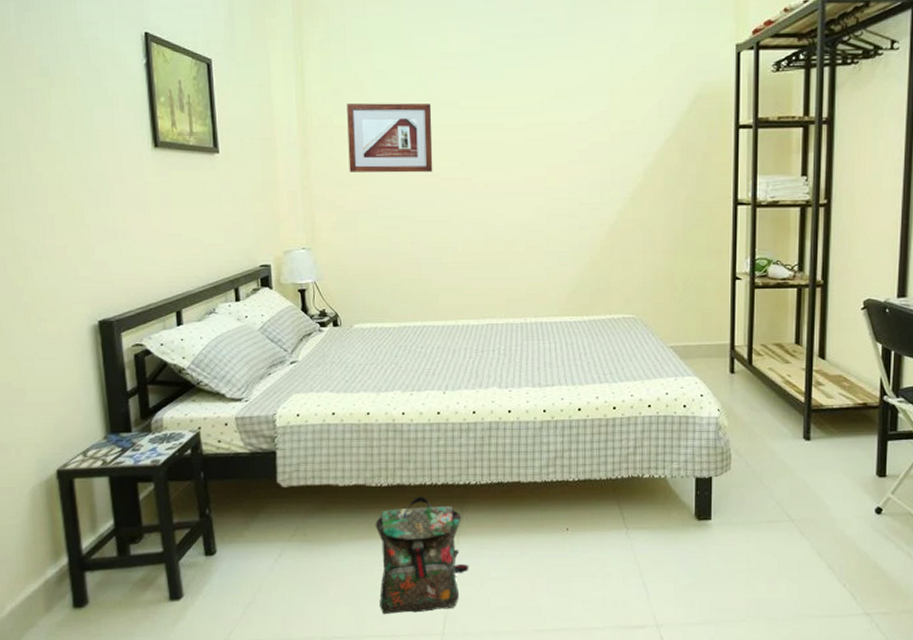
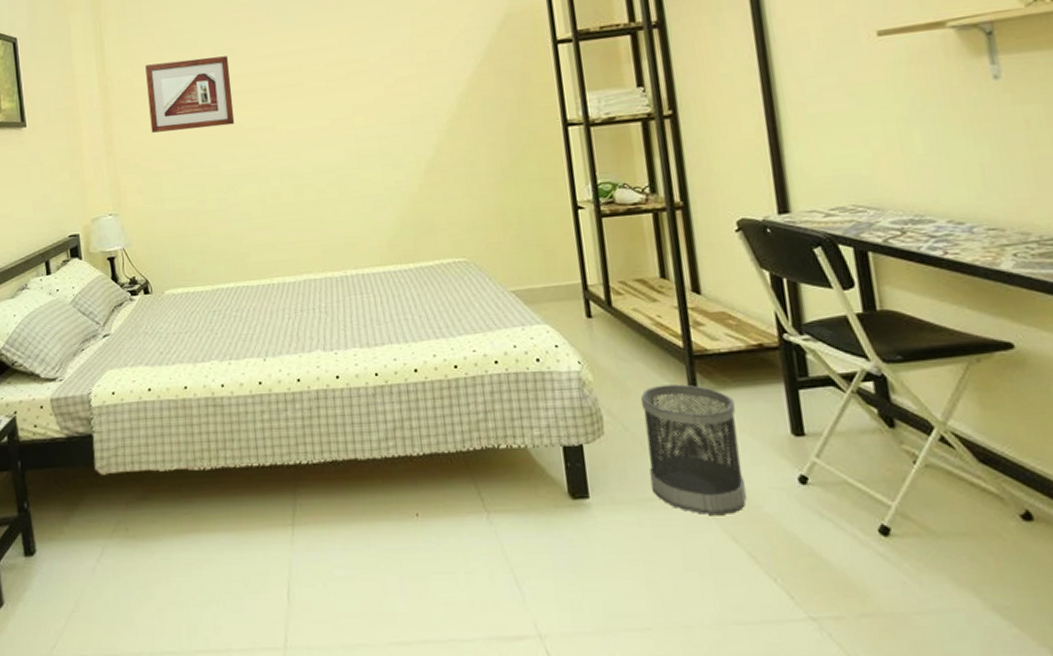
backpack: present [375,496,469,615] -> none [200,480,309,625]
wastebasket: none [761,432,838,535] -> present [640,384,746,515]

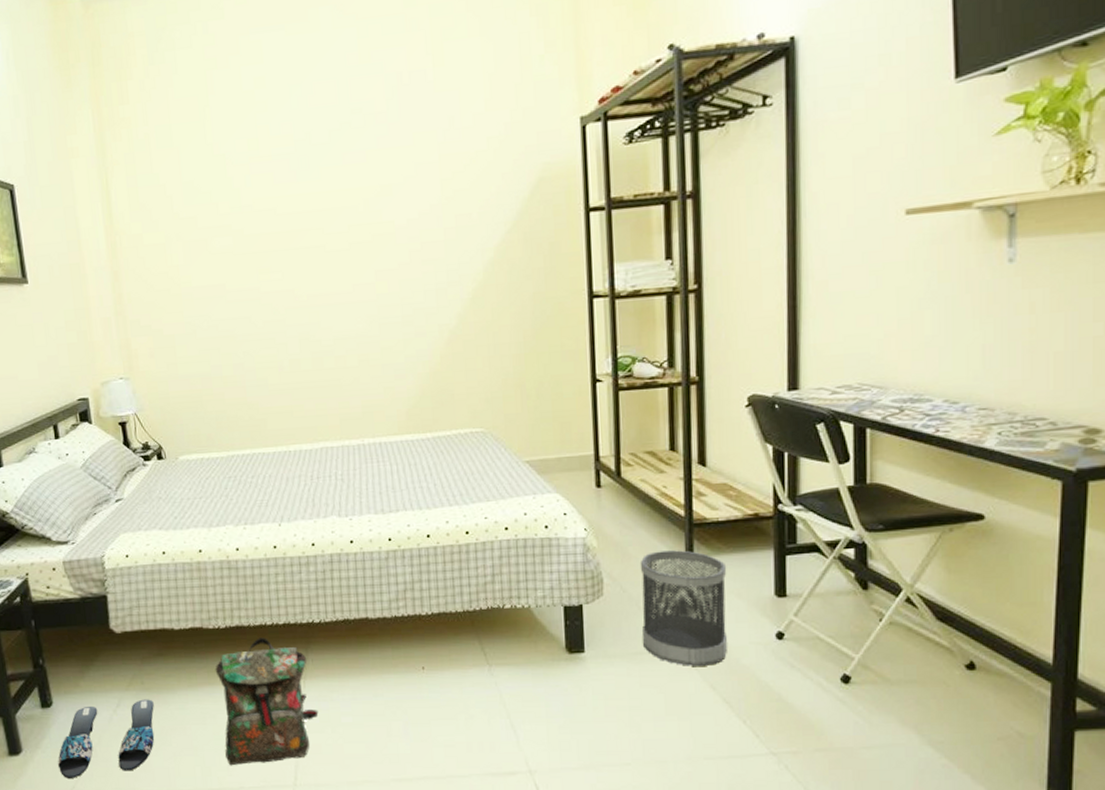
slippers: none [39,547,139,637] -> present [58,699,155,779]
picture frame: present [145,56,235,133] -> none [156,213,253,293]
backpack: none [200,480,309,625] -> present [215,638,319,766]

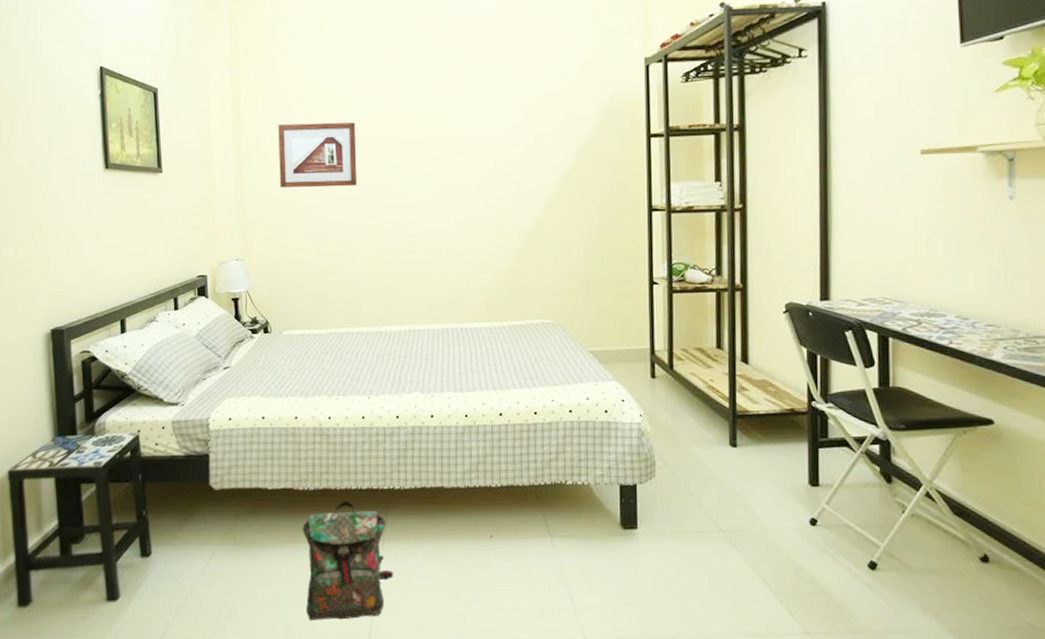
slippers: present [58,699,155,779] -> none [152,553,244,627]
picture frame: none [156,213,253,293] -> present [278,122,358,188]
wastebasket: present [639,550,728,666] -> none [688,438,767,547]

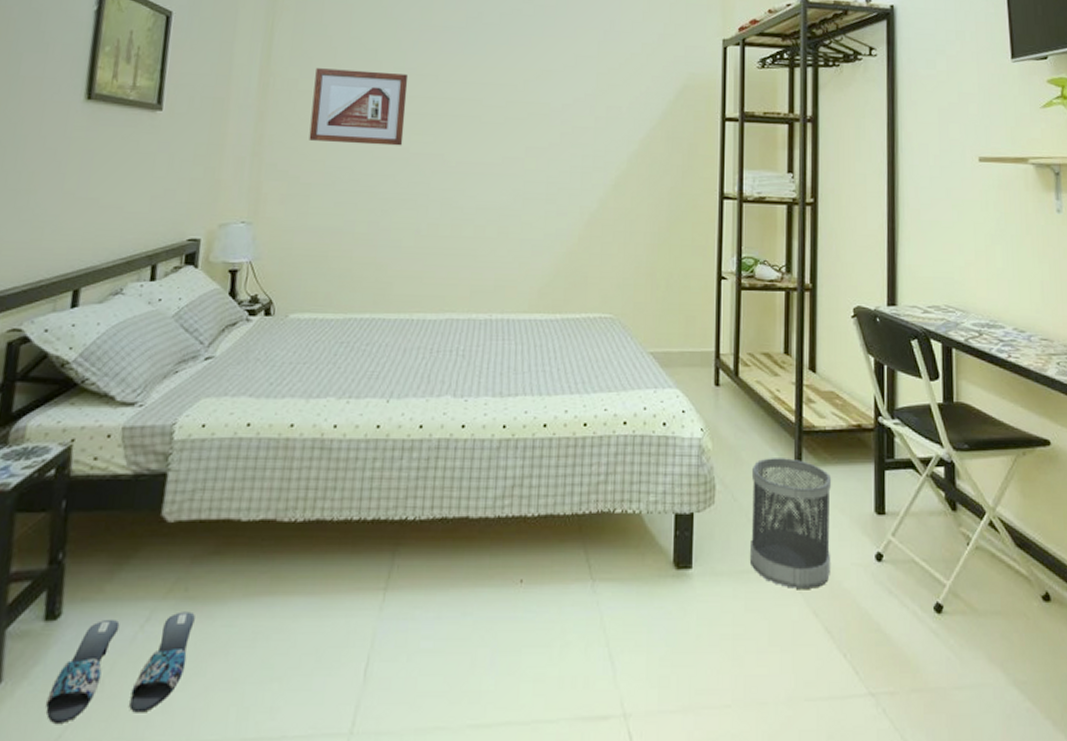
slippers: none [152,553,244,627] -> present [46,611,195,725]
backpack: present [302,501,394,621] -> none [271,536,395,706]
wastebasket: none [688,438,767,547] -> present [749,458,832,589]

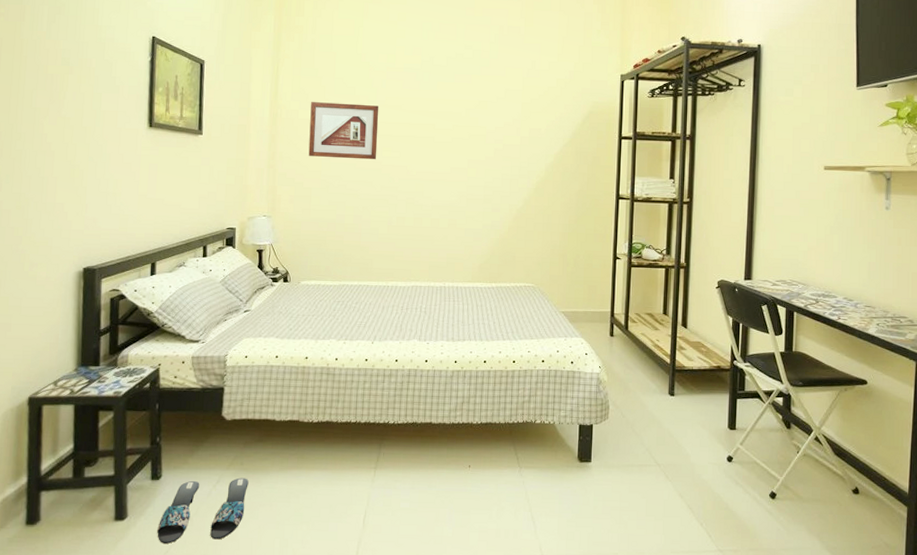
wastebasket: present [749,458,832,589] -> none [633,388,697,479]

